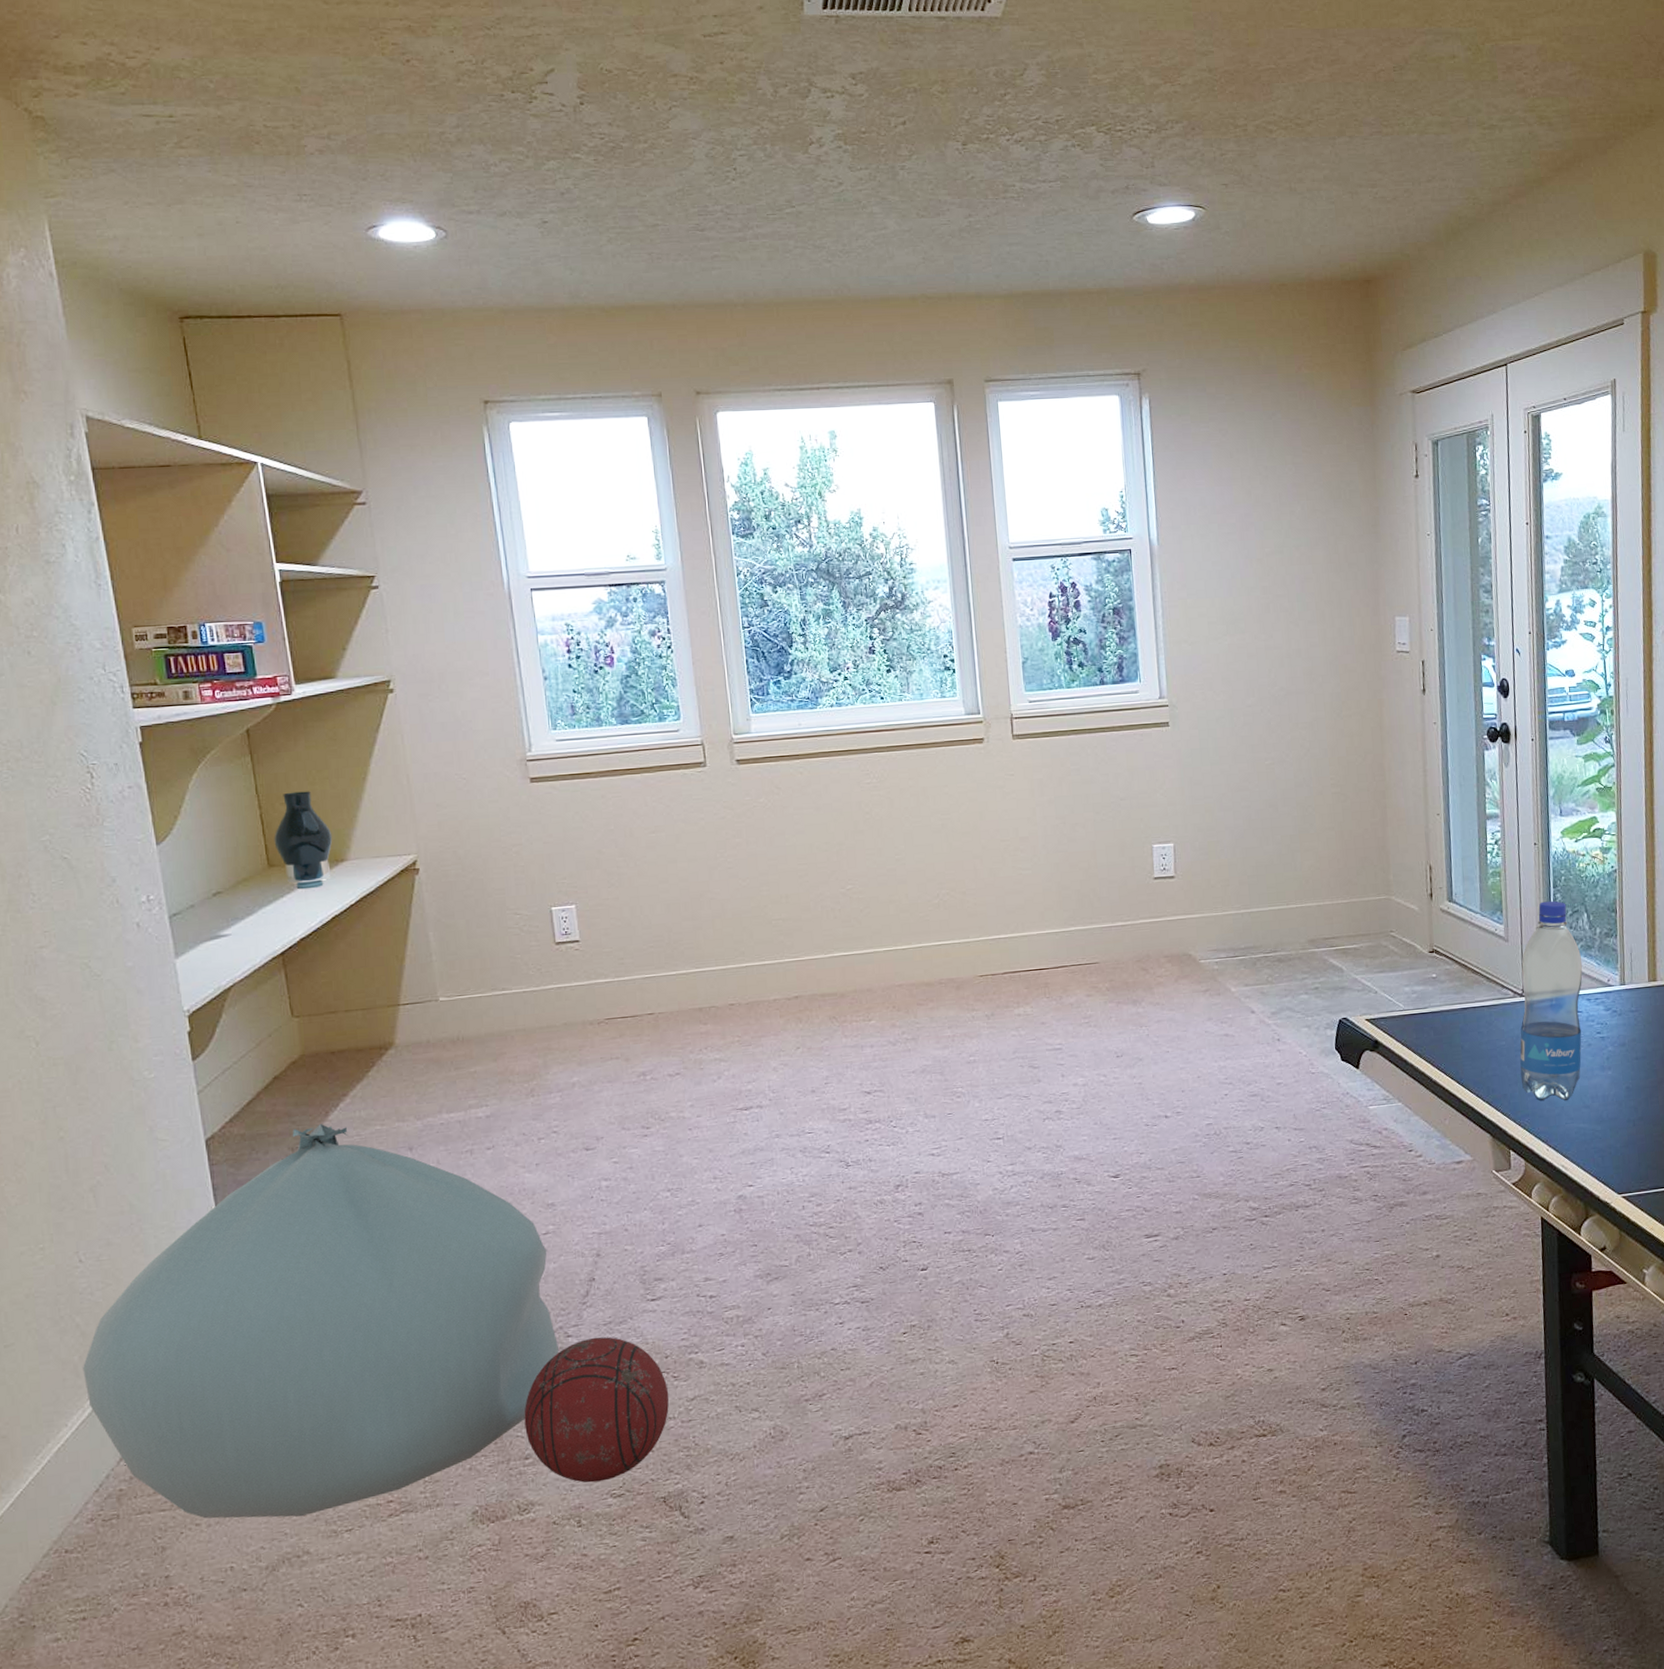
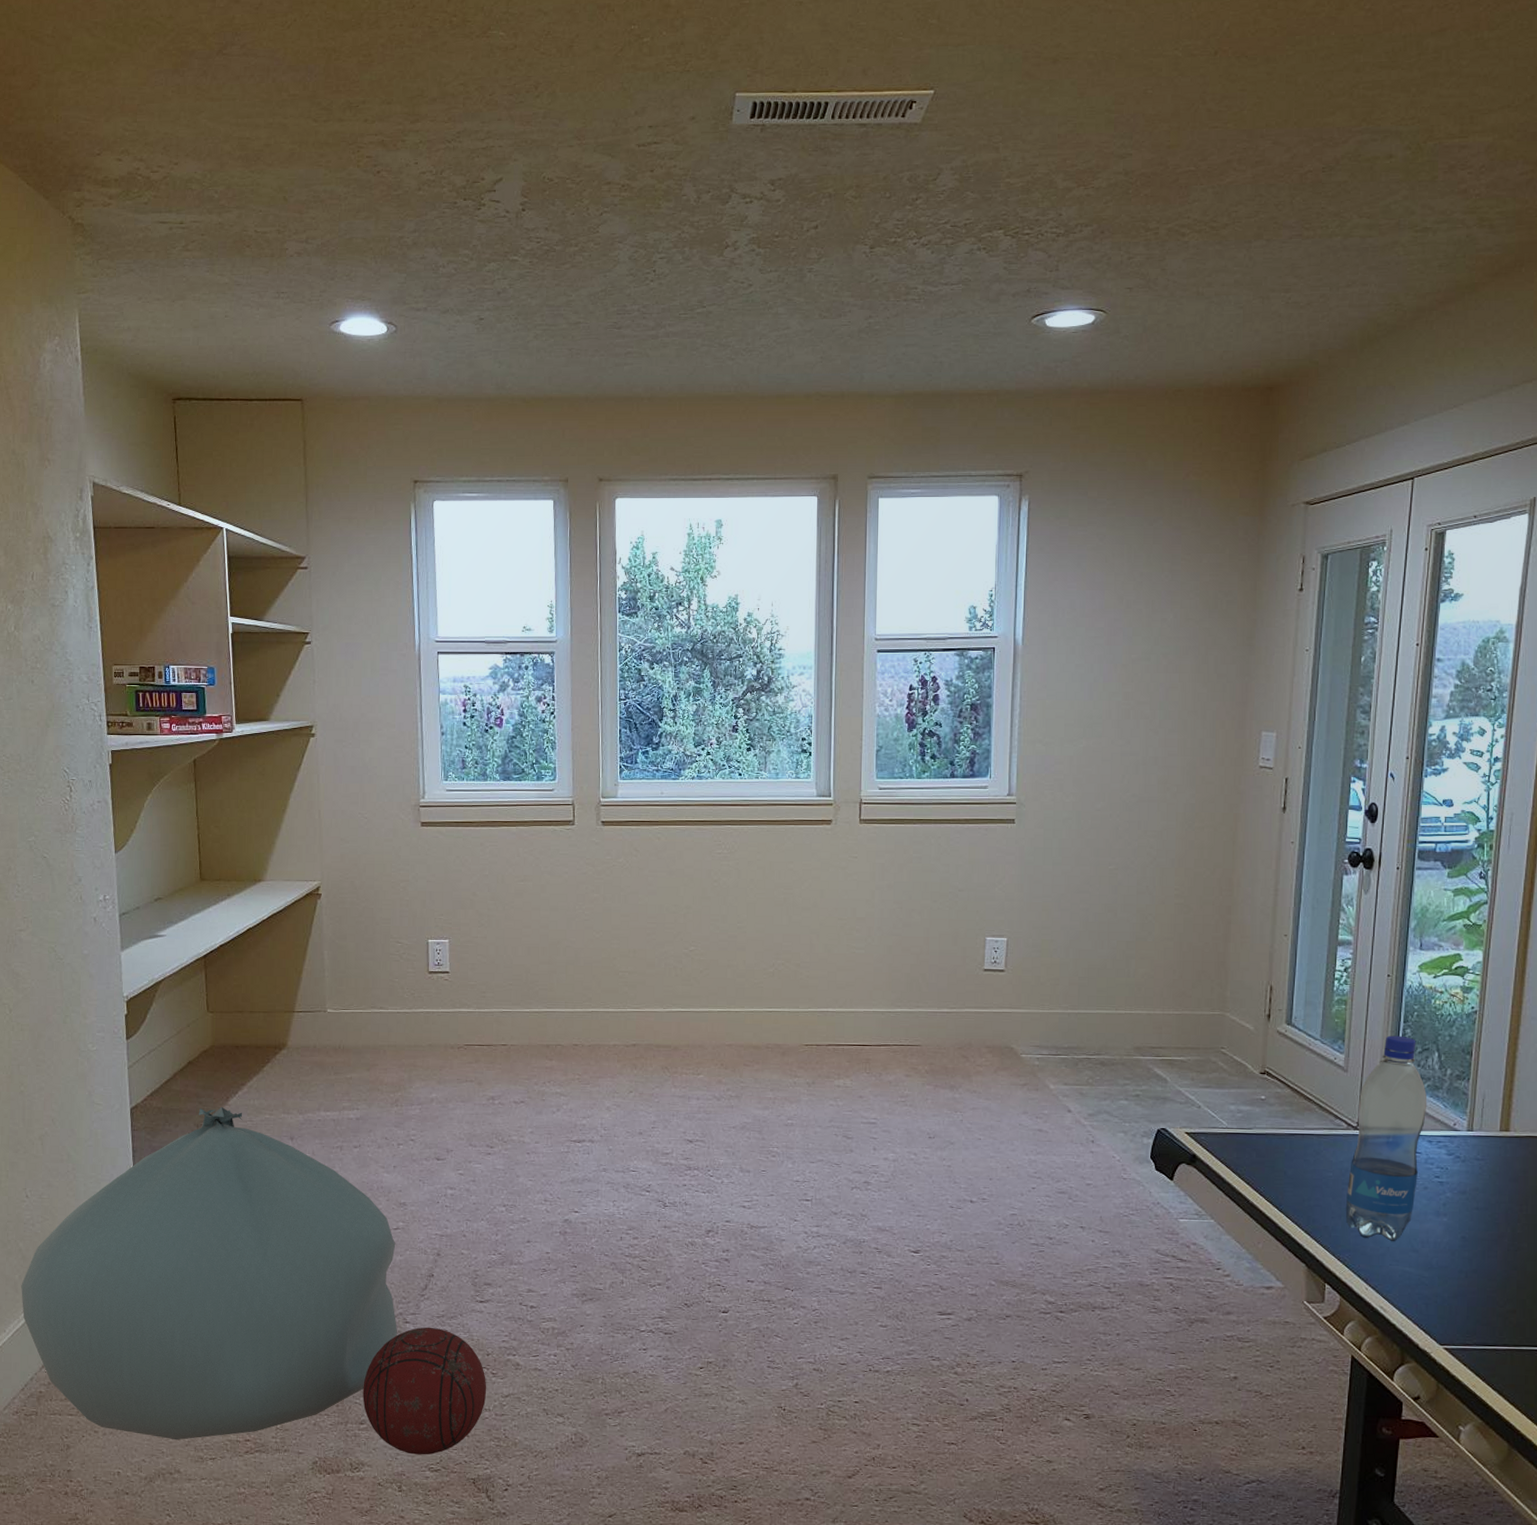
vase: present [274,791,333,890] -> none [207,817,254,903]

